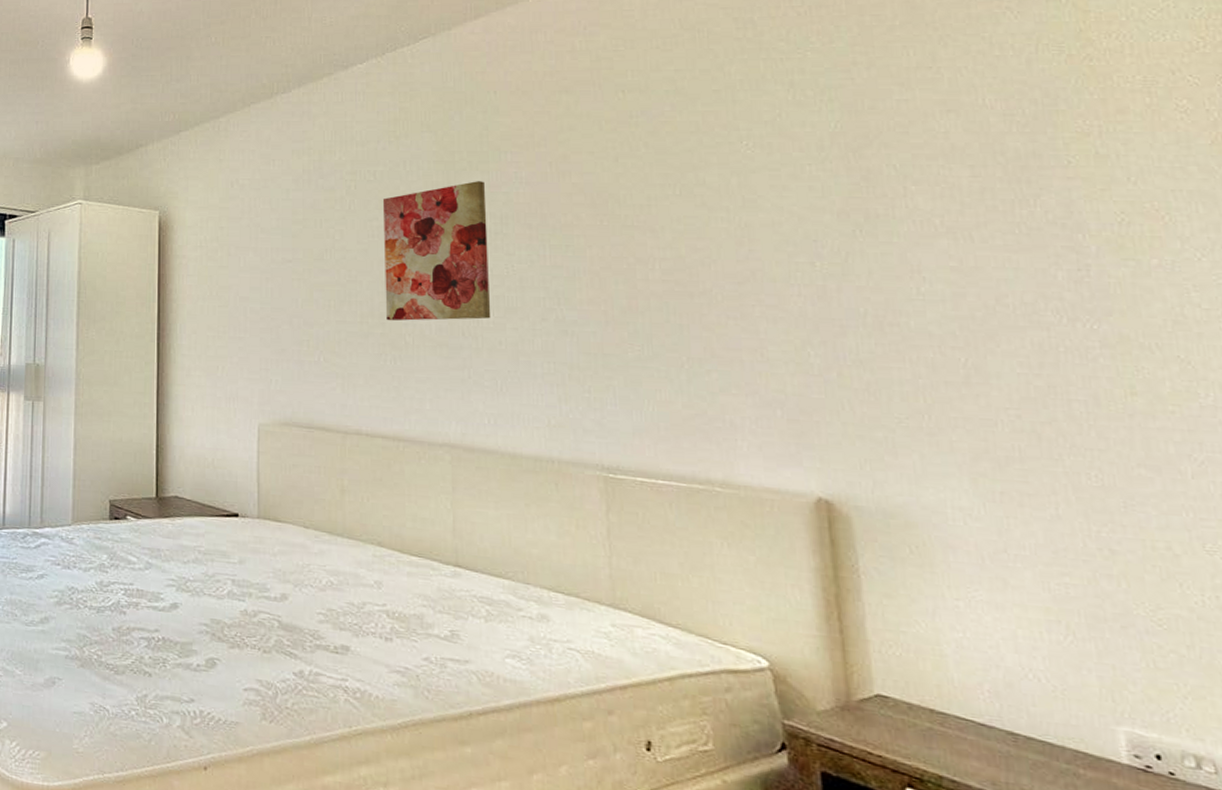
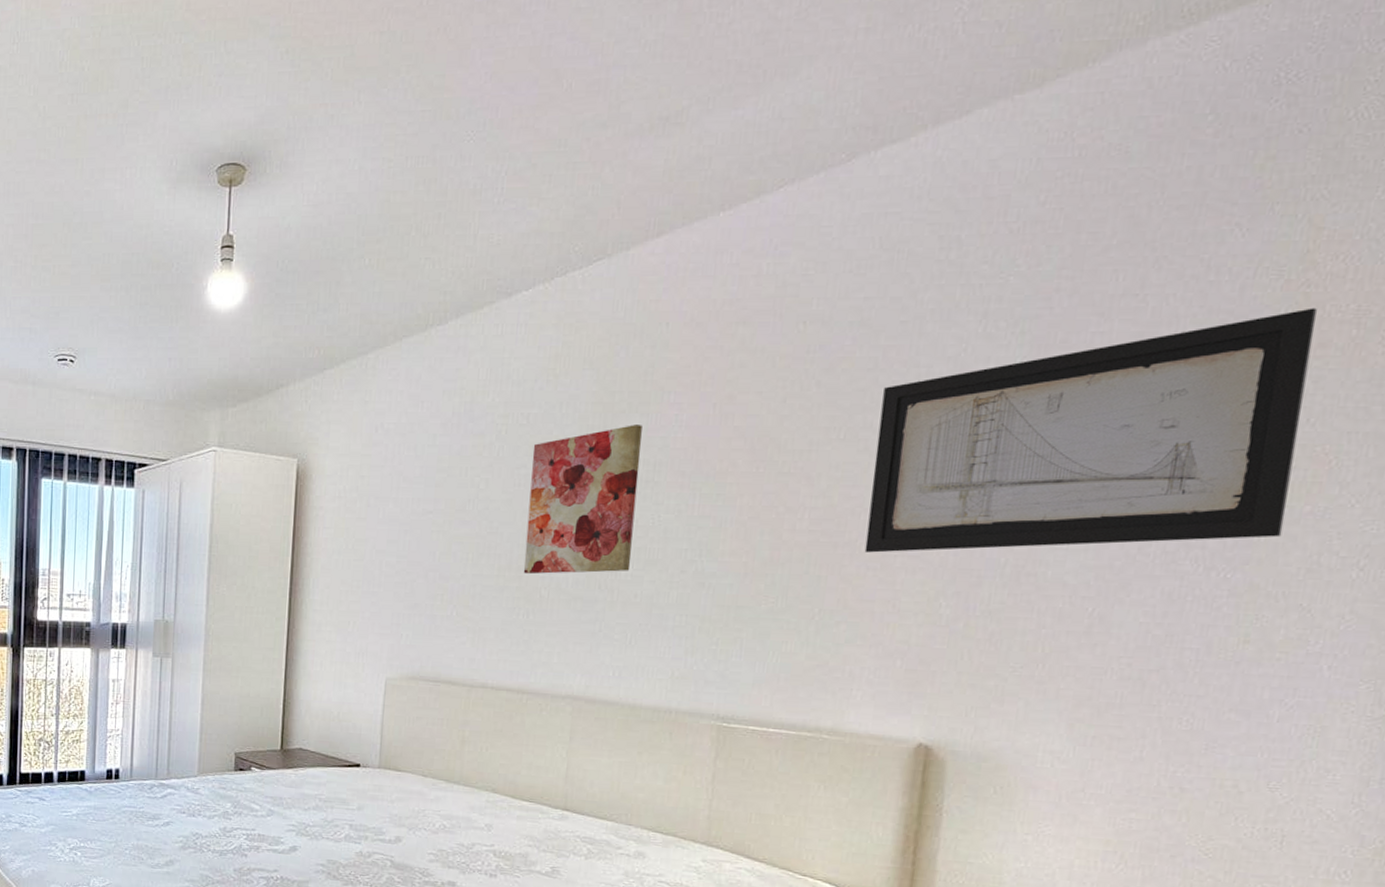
wall art: none [710,78,1137,302] -> present [864,307,1317,553]

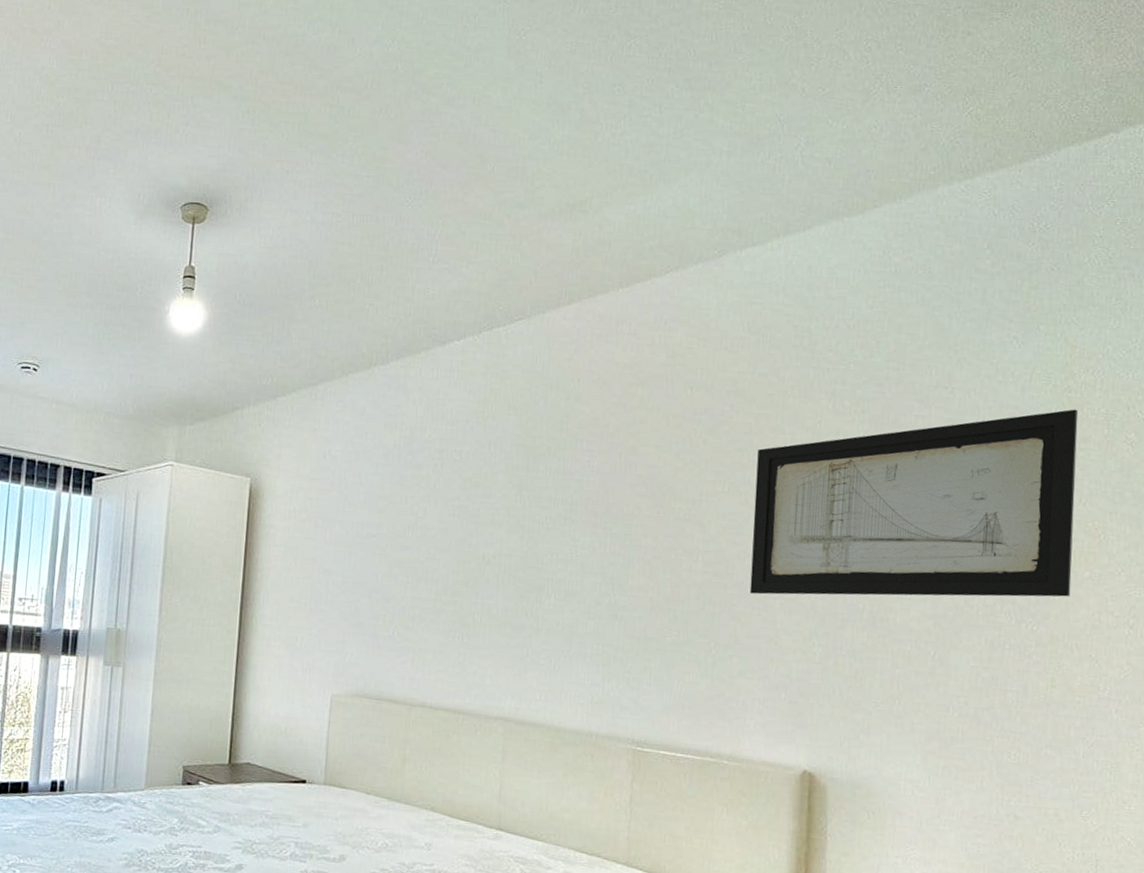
wall art: present [523,425,642,575] -> none [458,467,560,601]

